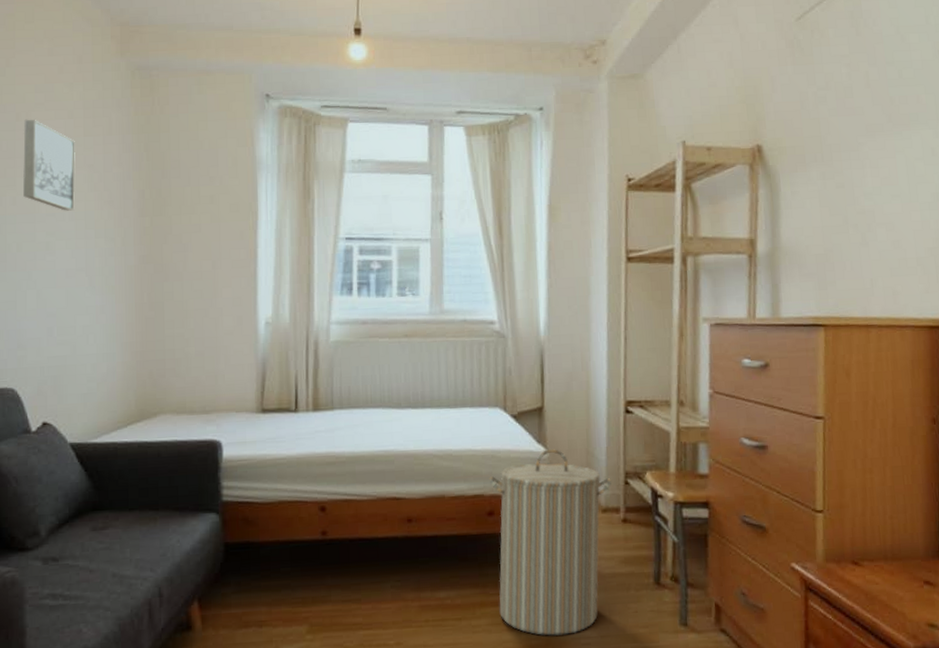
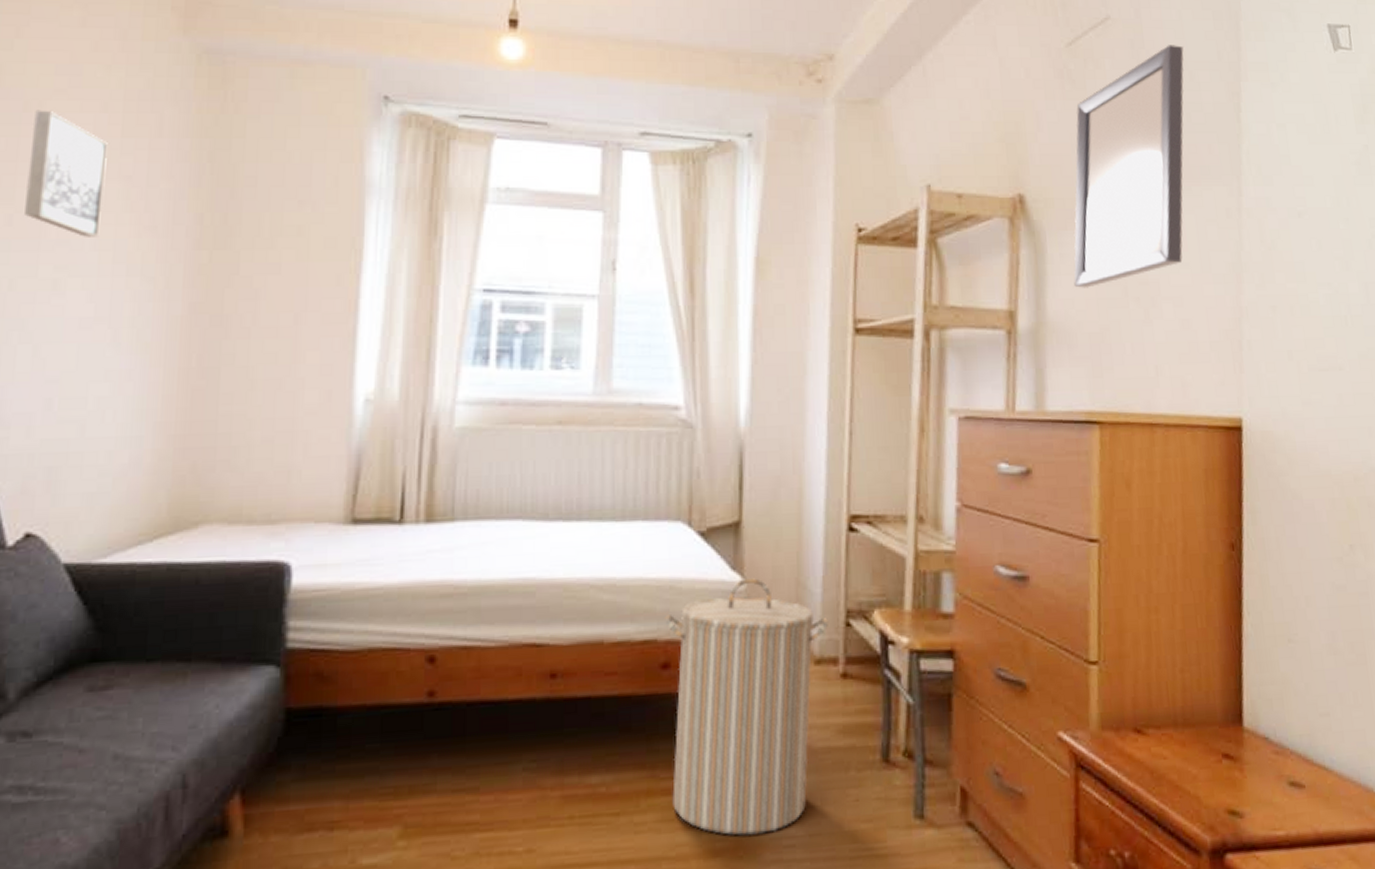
home mirror: none [803,13,897,219] -> present [1074,45,1184,288]

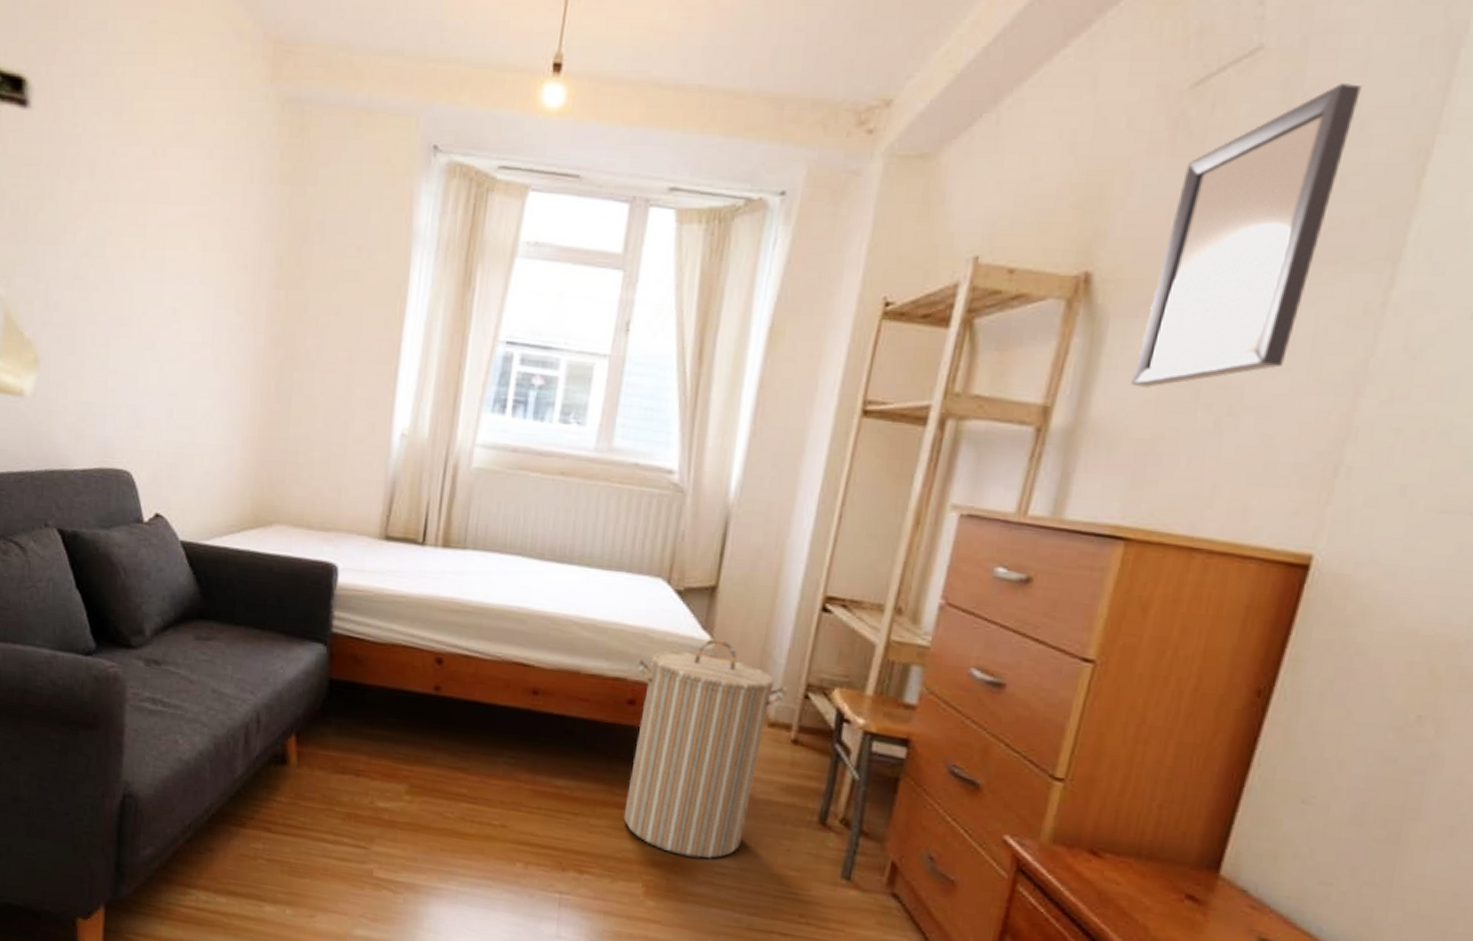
wall art: present [25,110,108,237] -> none [153,156,212,273]

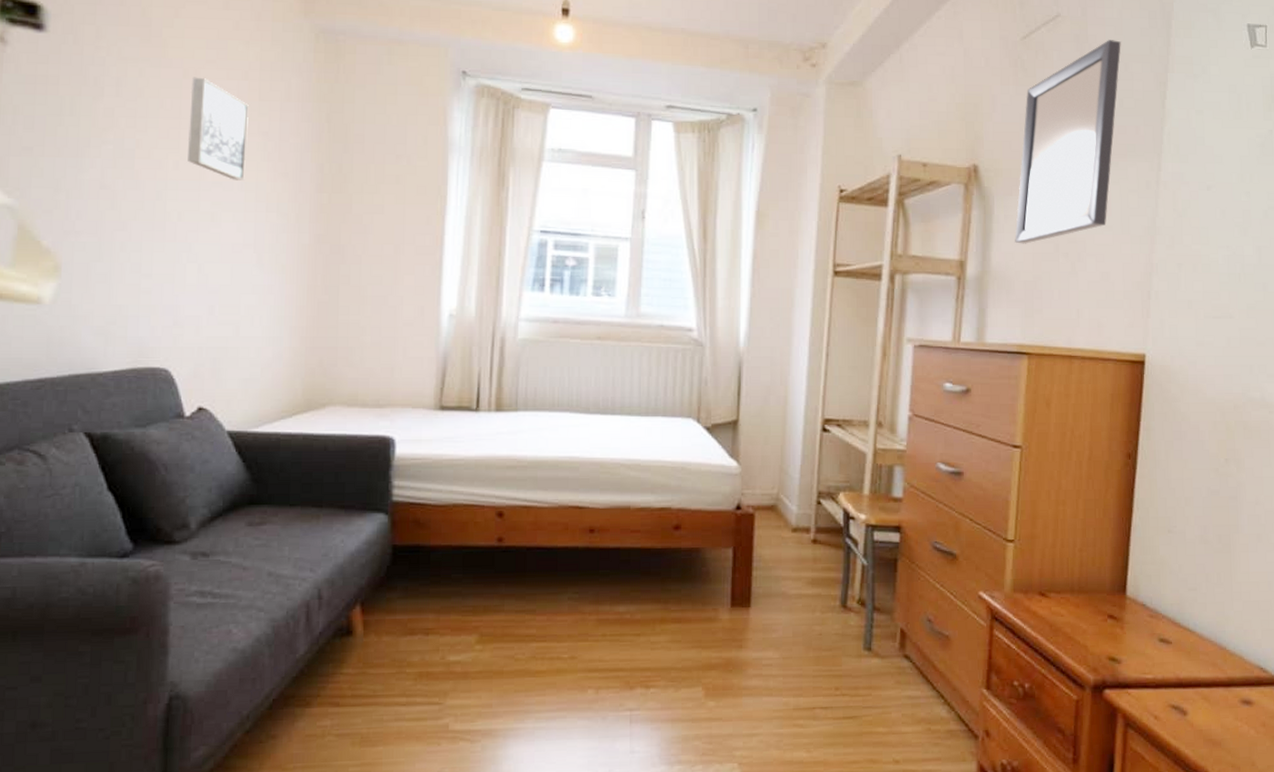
wall art: none [153,156,212,273] -> present [188,77,249,180]
laundry hamper: present [623,639,788,860] -> none [677,464,803,655]

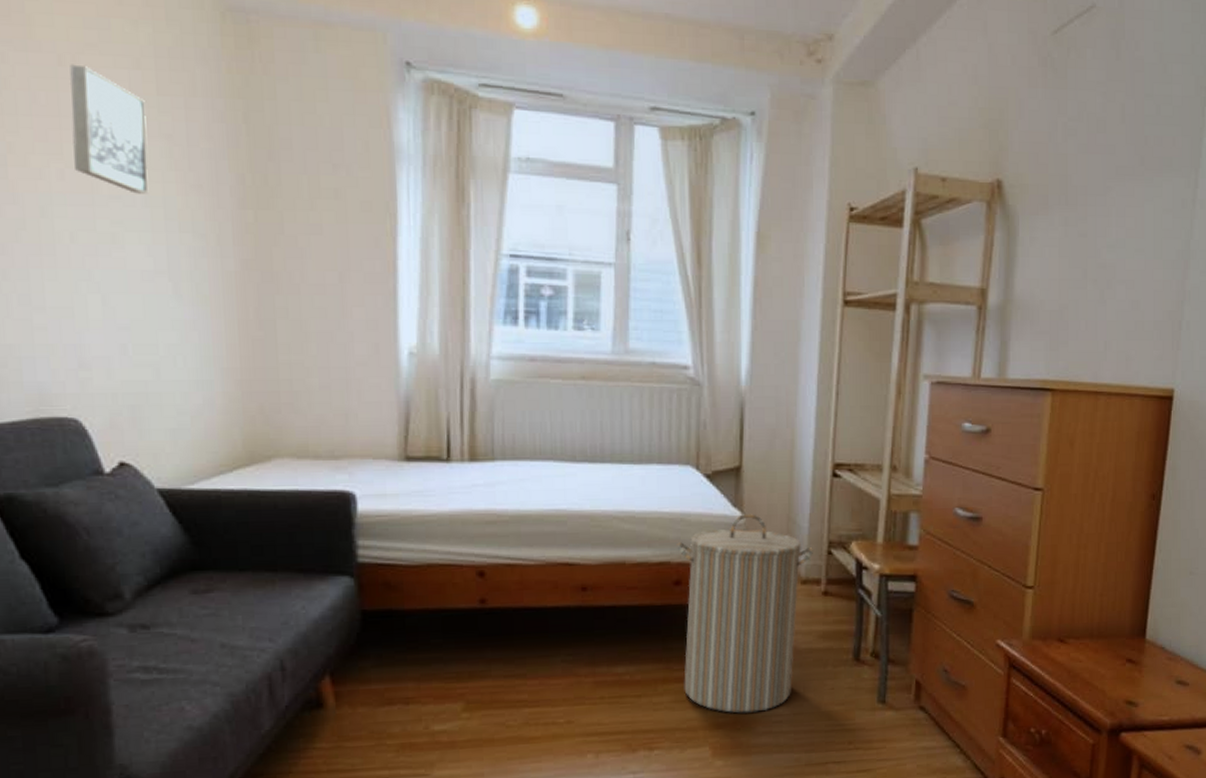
laundry hamper: none [677,464,803,655] -> present [677,514,813,714]
home mirror: present [1015,40,1121,244] -> none [1040,36,1161,270]

